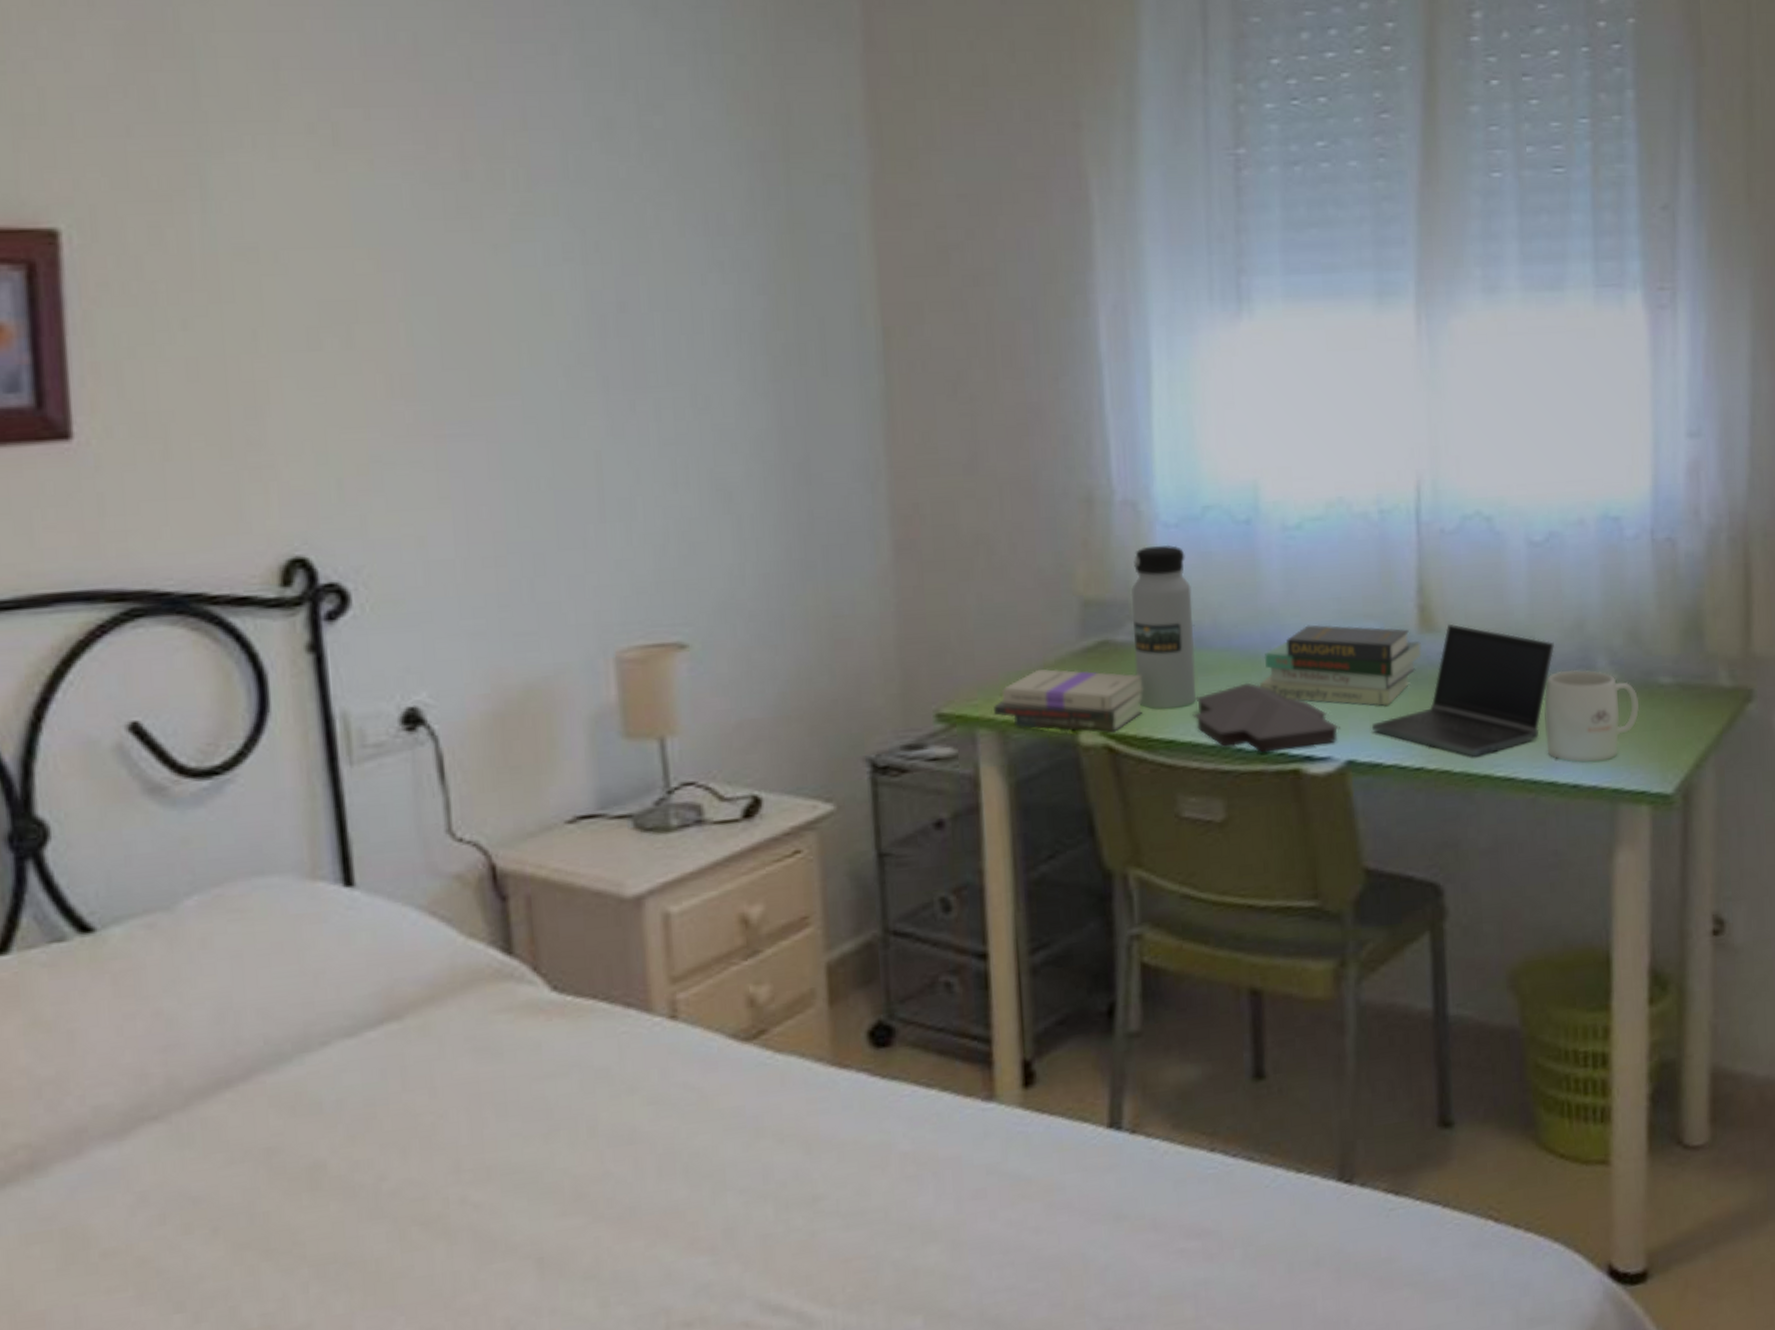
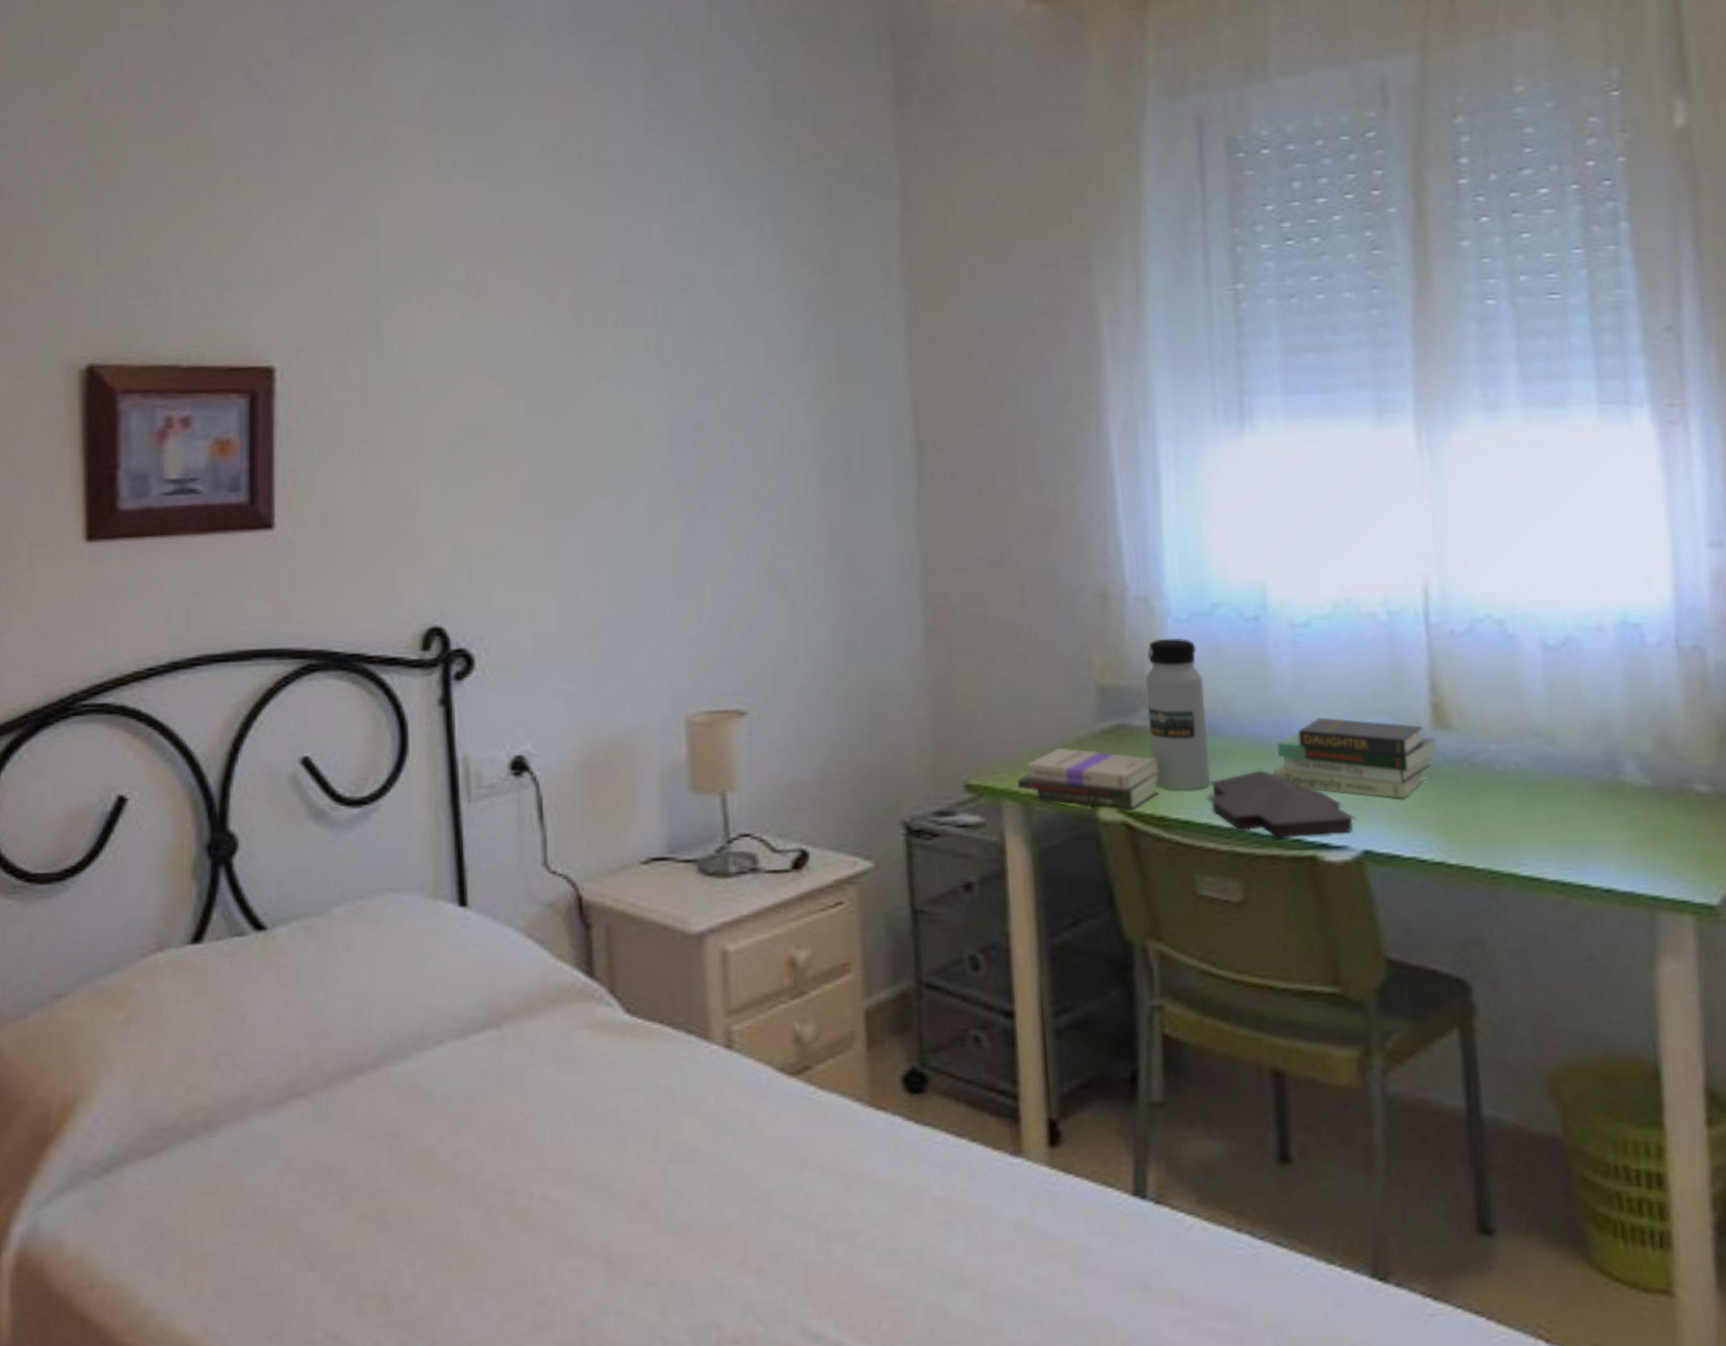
laptop computer: present [1371,623,1555,758] -> none [1387,722,1578,856]
mug: present [1543,669,1640,764] -> none [1568,773,1676,868]

